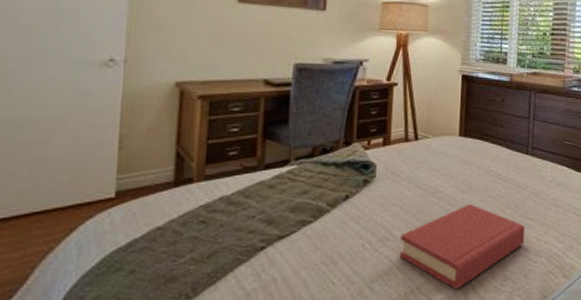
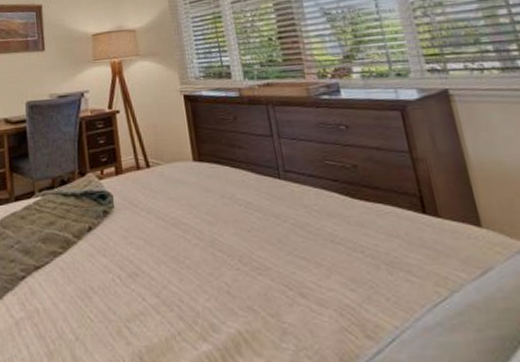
hardback book: present [400,203,525,290] -> none [150,237,300,340]

